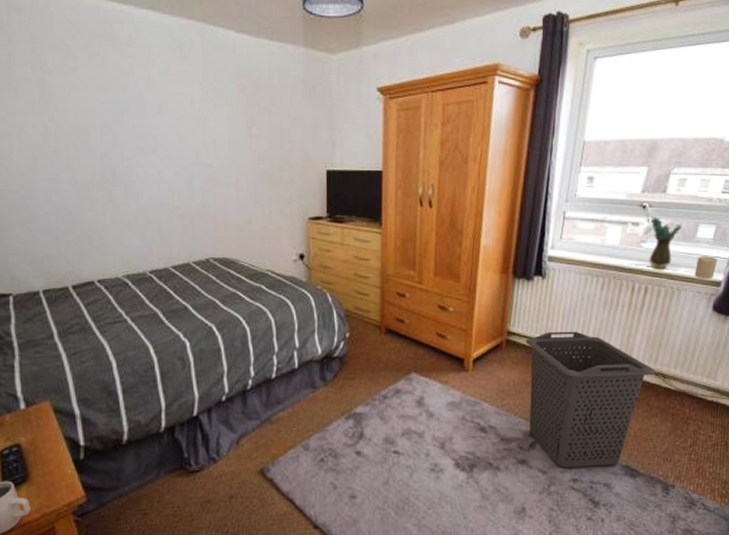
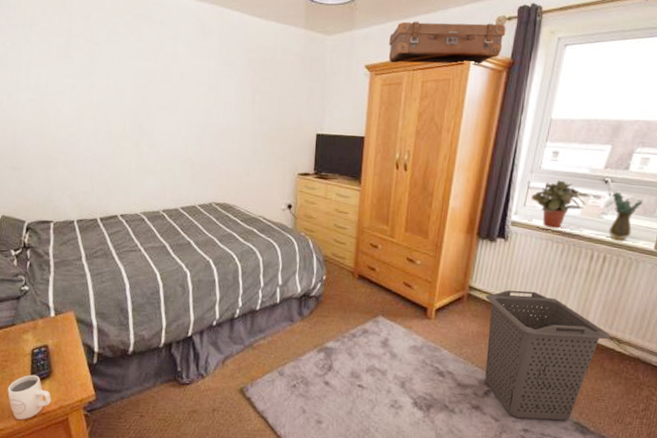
suitcase: none [403,34,531,85] -> present [388,21,506,65]
potted plant: none [568,208,626,262] -> present [531,180,588,229]

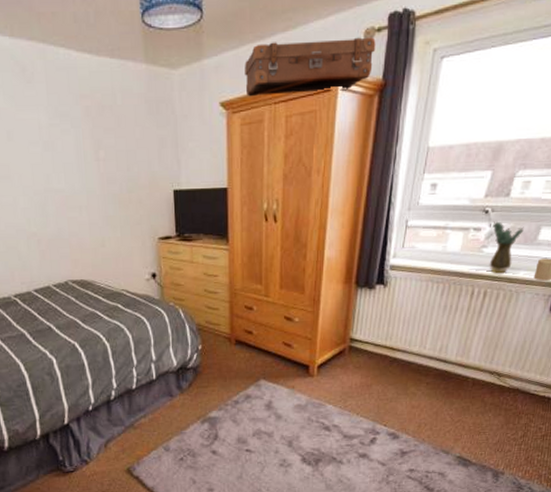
laundry basket: present [485,290,611,421] -> none [367,336,491,461]
potted plant: present [531,180,588,229] -> none [410,215,468,269]

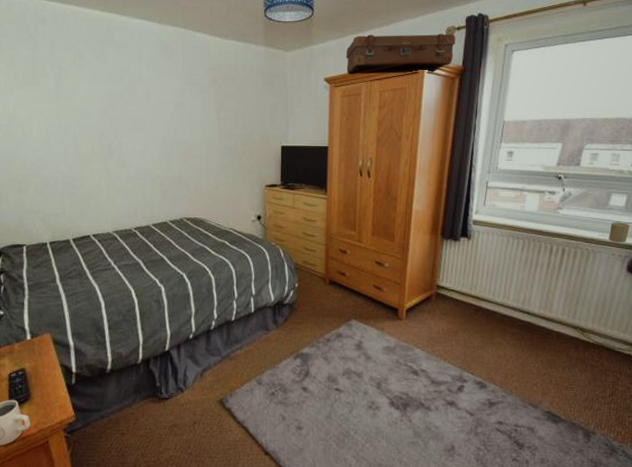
vase: present [489,221,524,275] -> none [565,186,595,235]

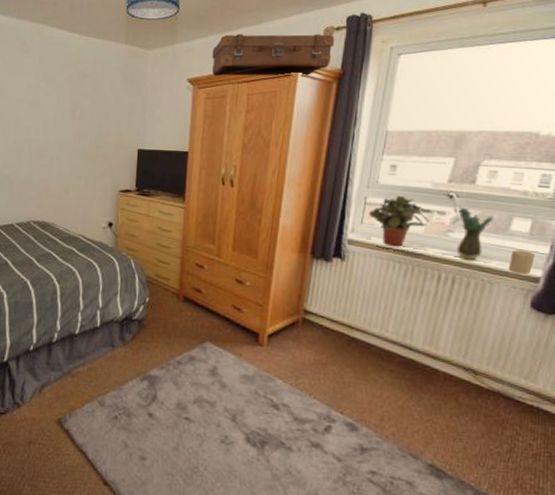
potted plant: none [491,179,543,226] -> present [369,195,431,248]
vase: none [565,186,595,235] -> present [456,207,493,263]

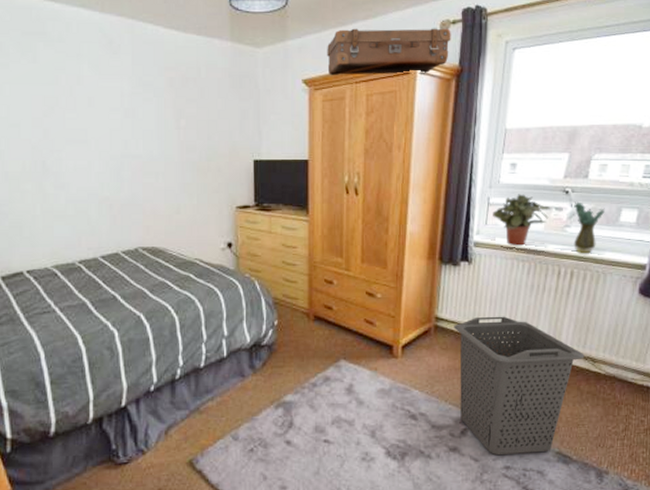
laundry basket: none [322,314,465,463] -> present [454,316,585,456]
candle: present [508,250,535,274] -> none [619,240,641,263]

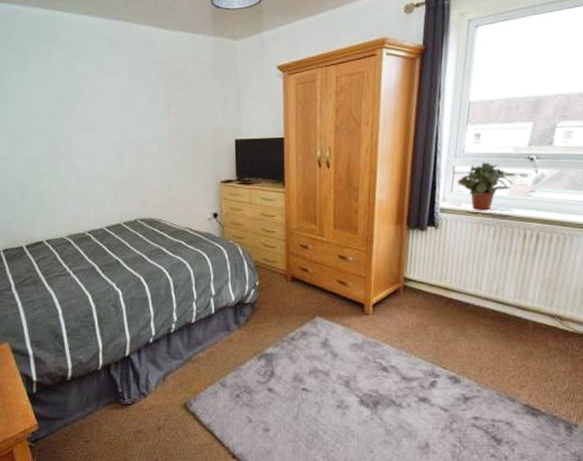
suitcase: present [327,28,451,76] -> none [299,11,415,62]
laundry basket: present [454,316,585,456] -> none [422,277,552,407]
vase: present [573,201,605,255] -> none [538,168,571,219]

